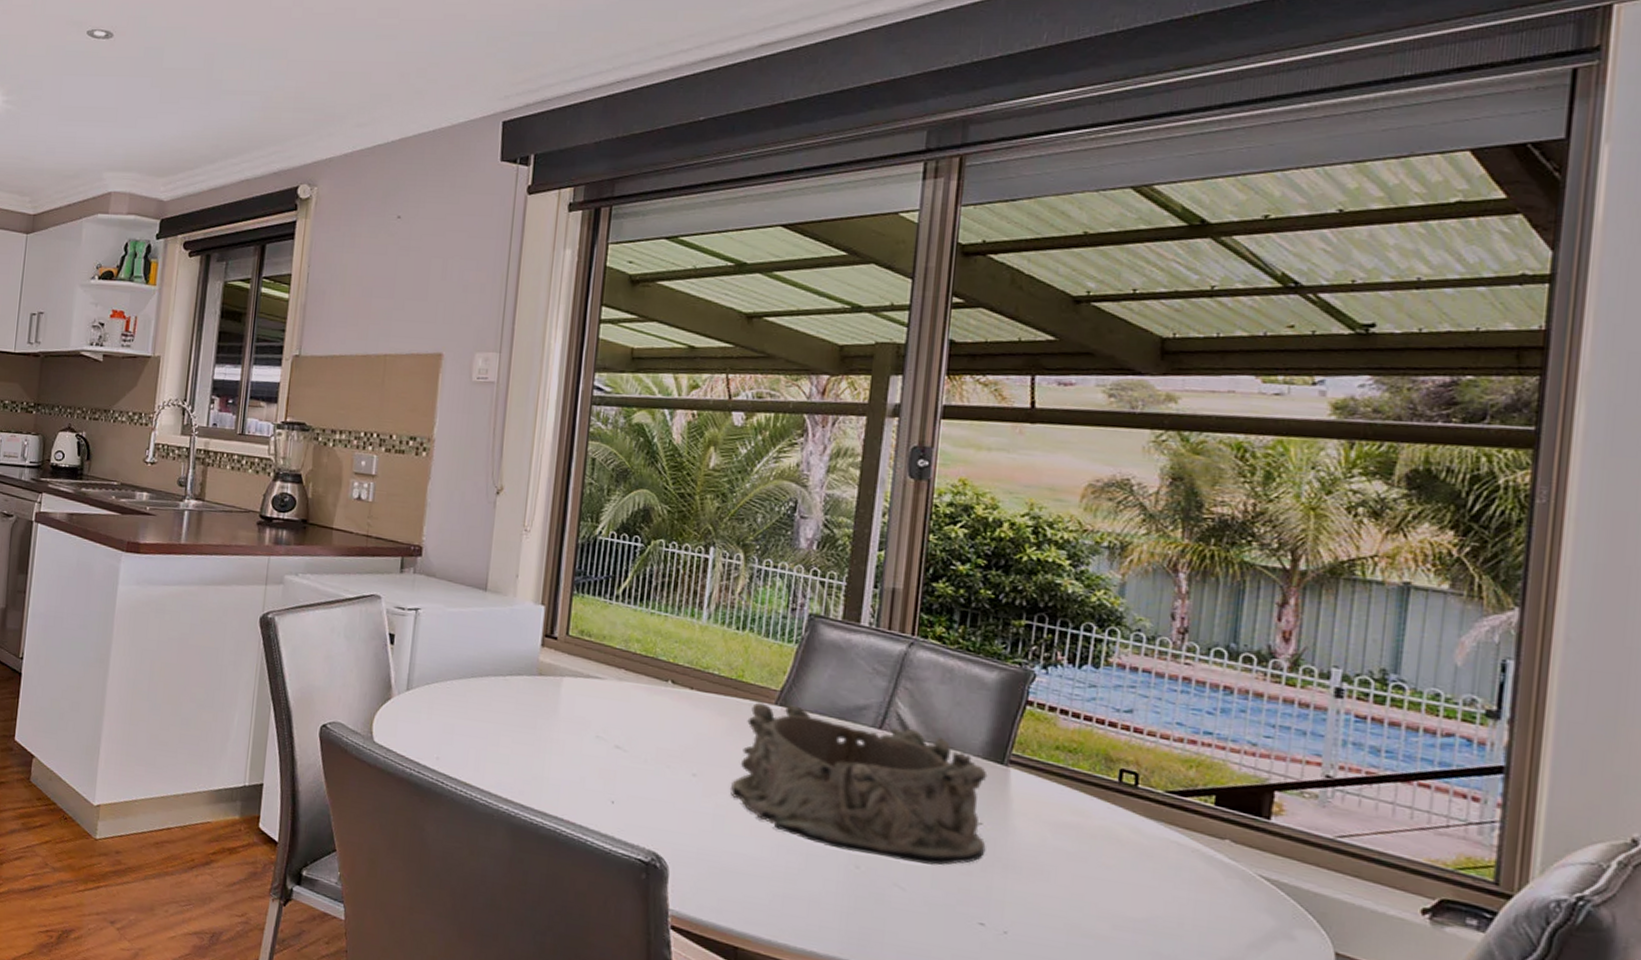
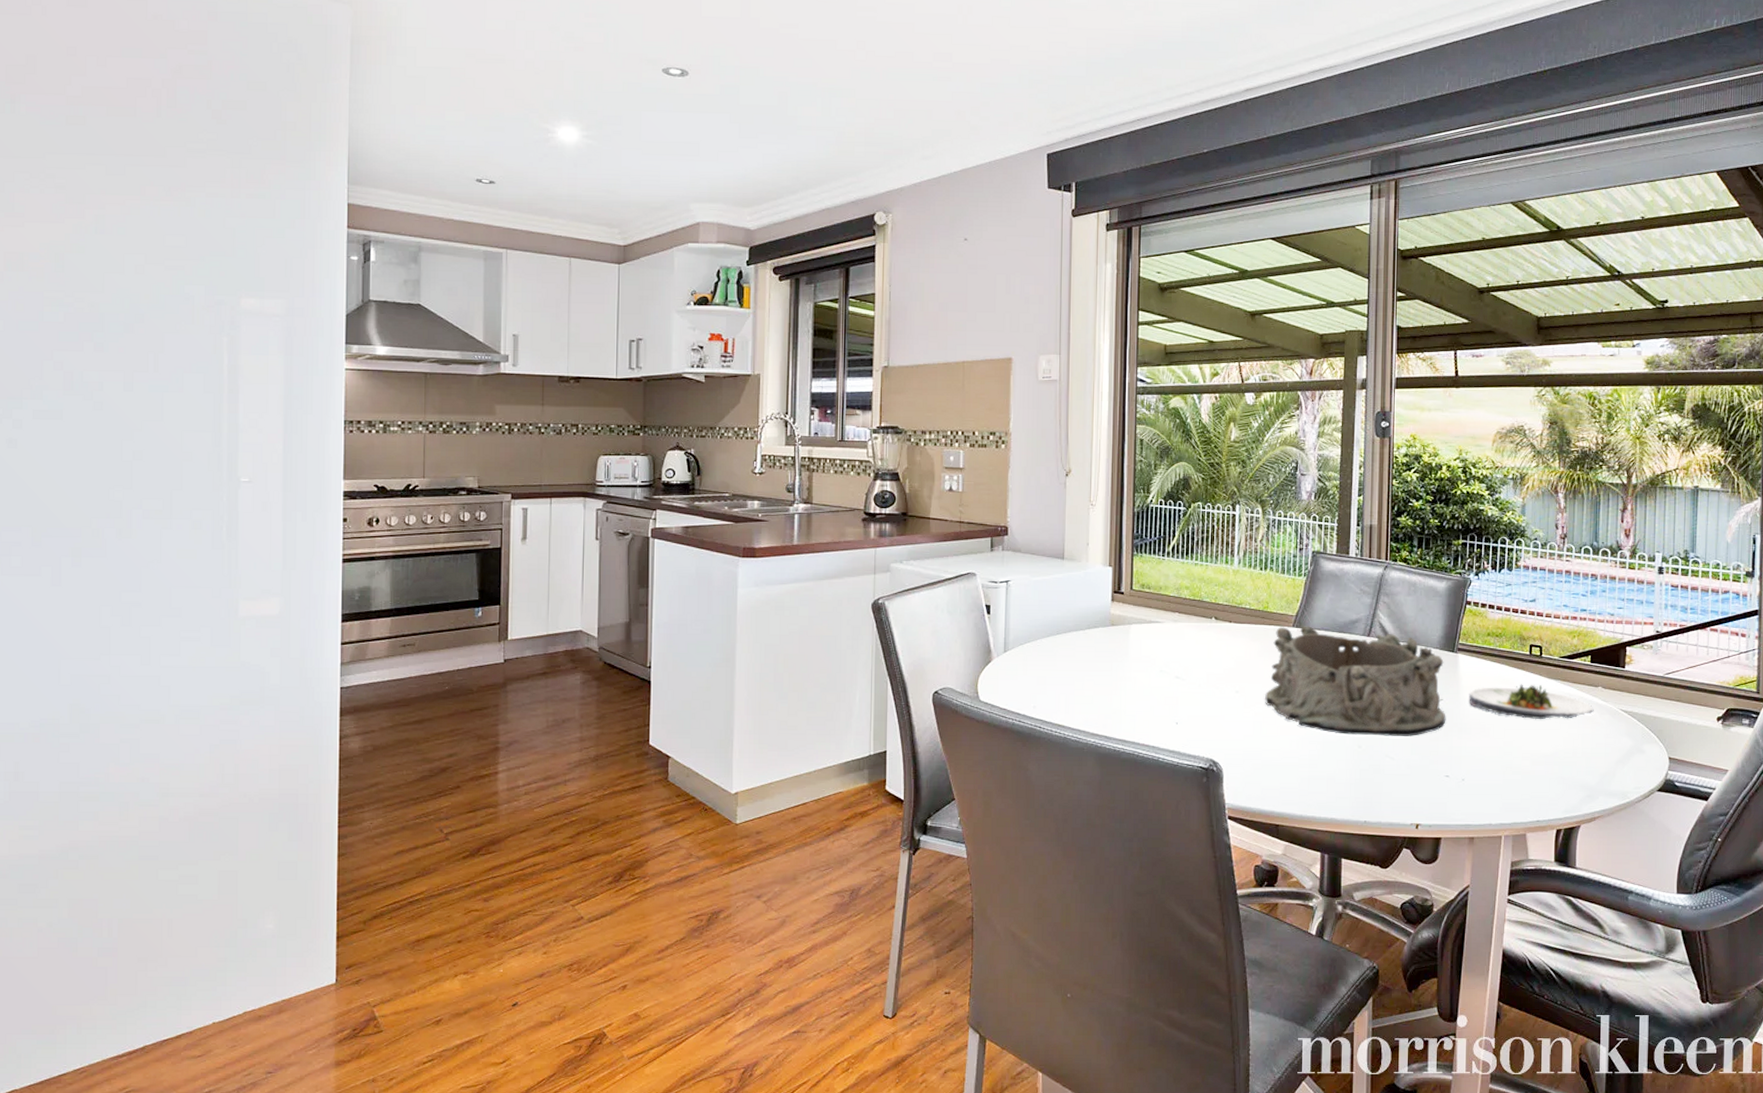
salad plate: none [1021,815,1216,877] -> present [1469,684,1594,720]

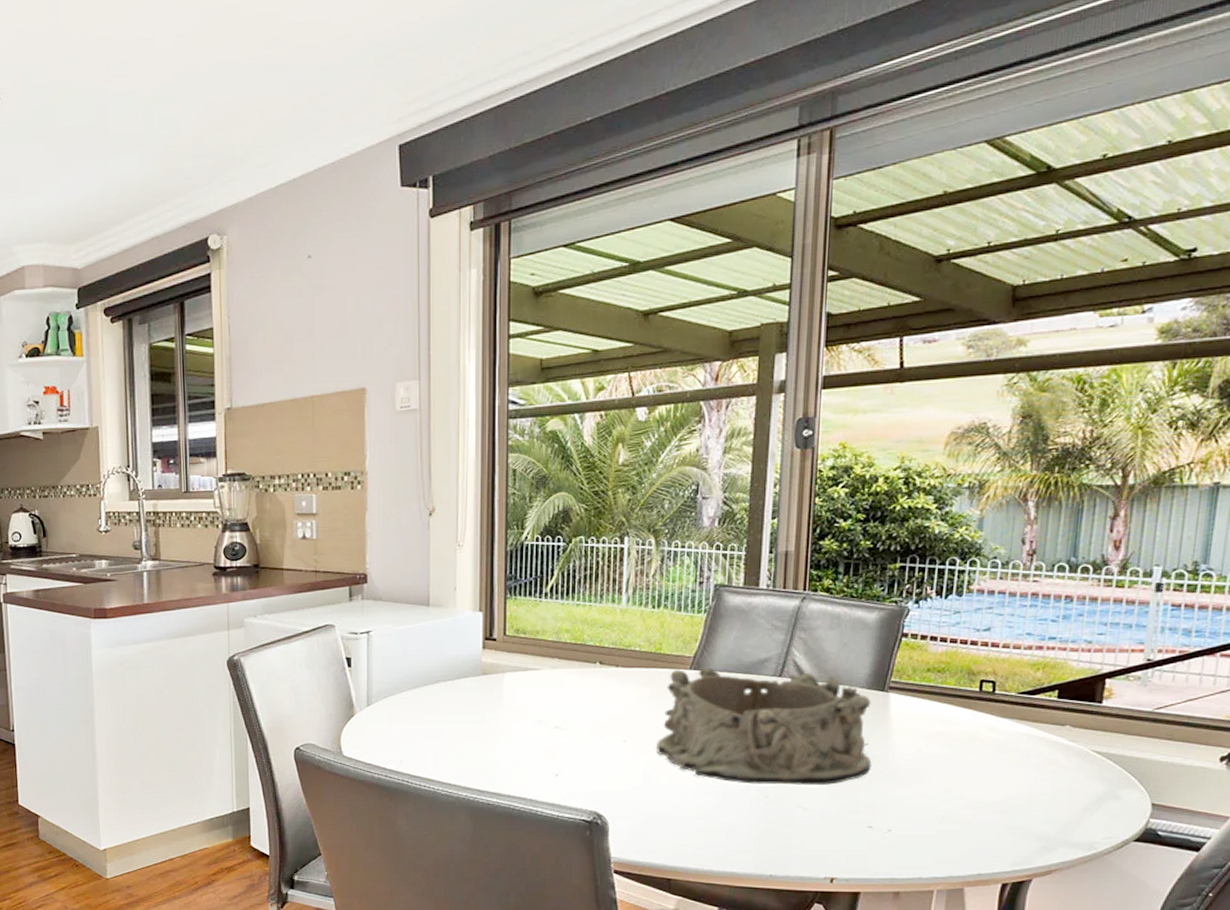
salad plate: present [1469,684,1594,720] -> none [900,724,1058,764]

